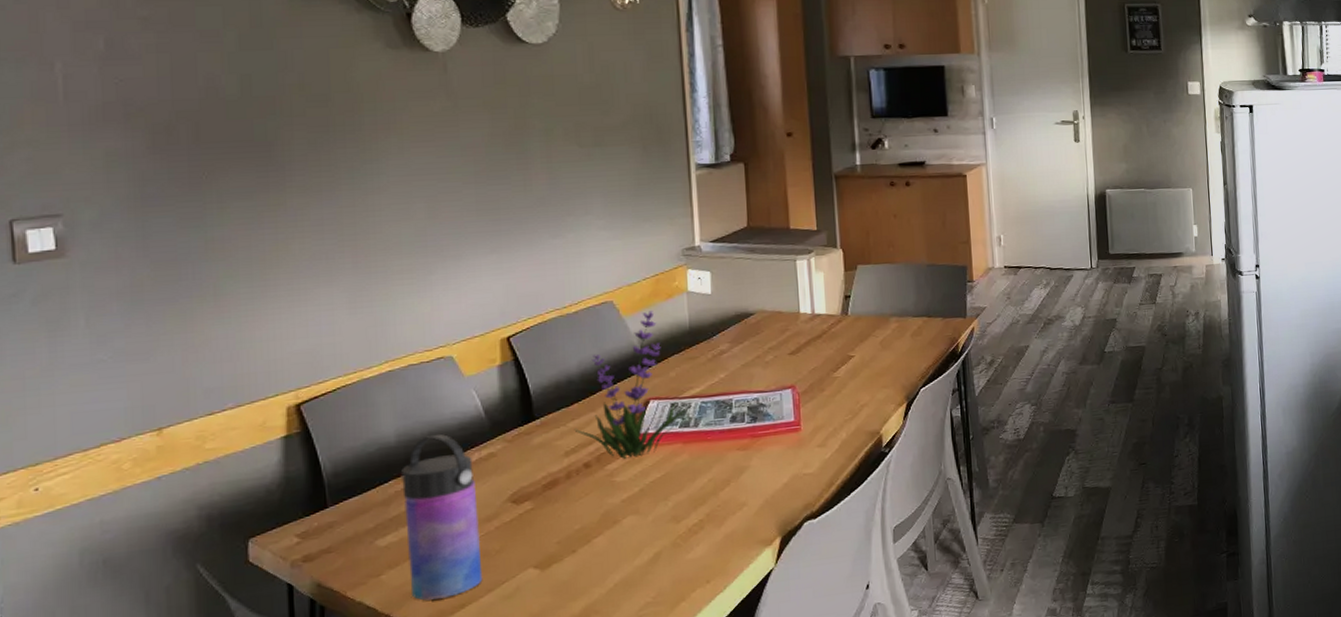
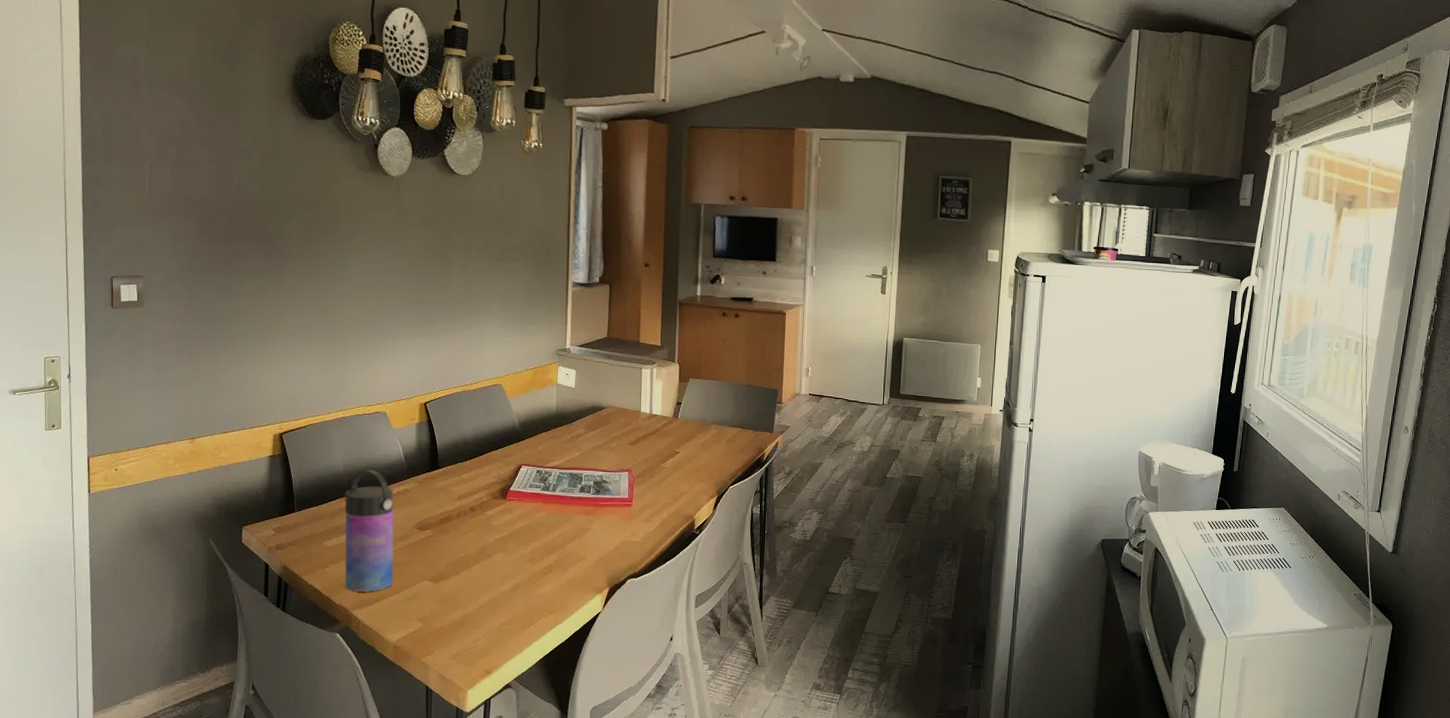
plant: present [574,311,686,460] -> none [465,396,548,509]

